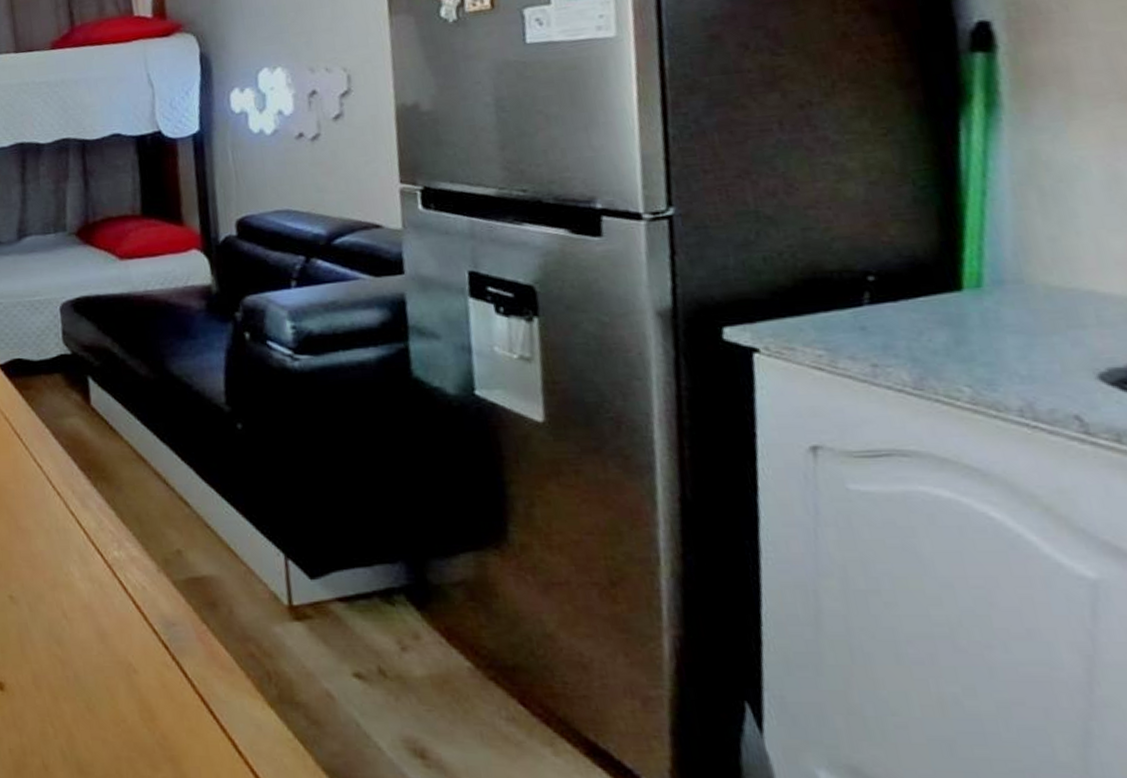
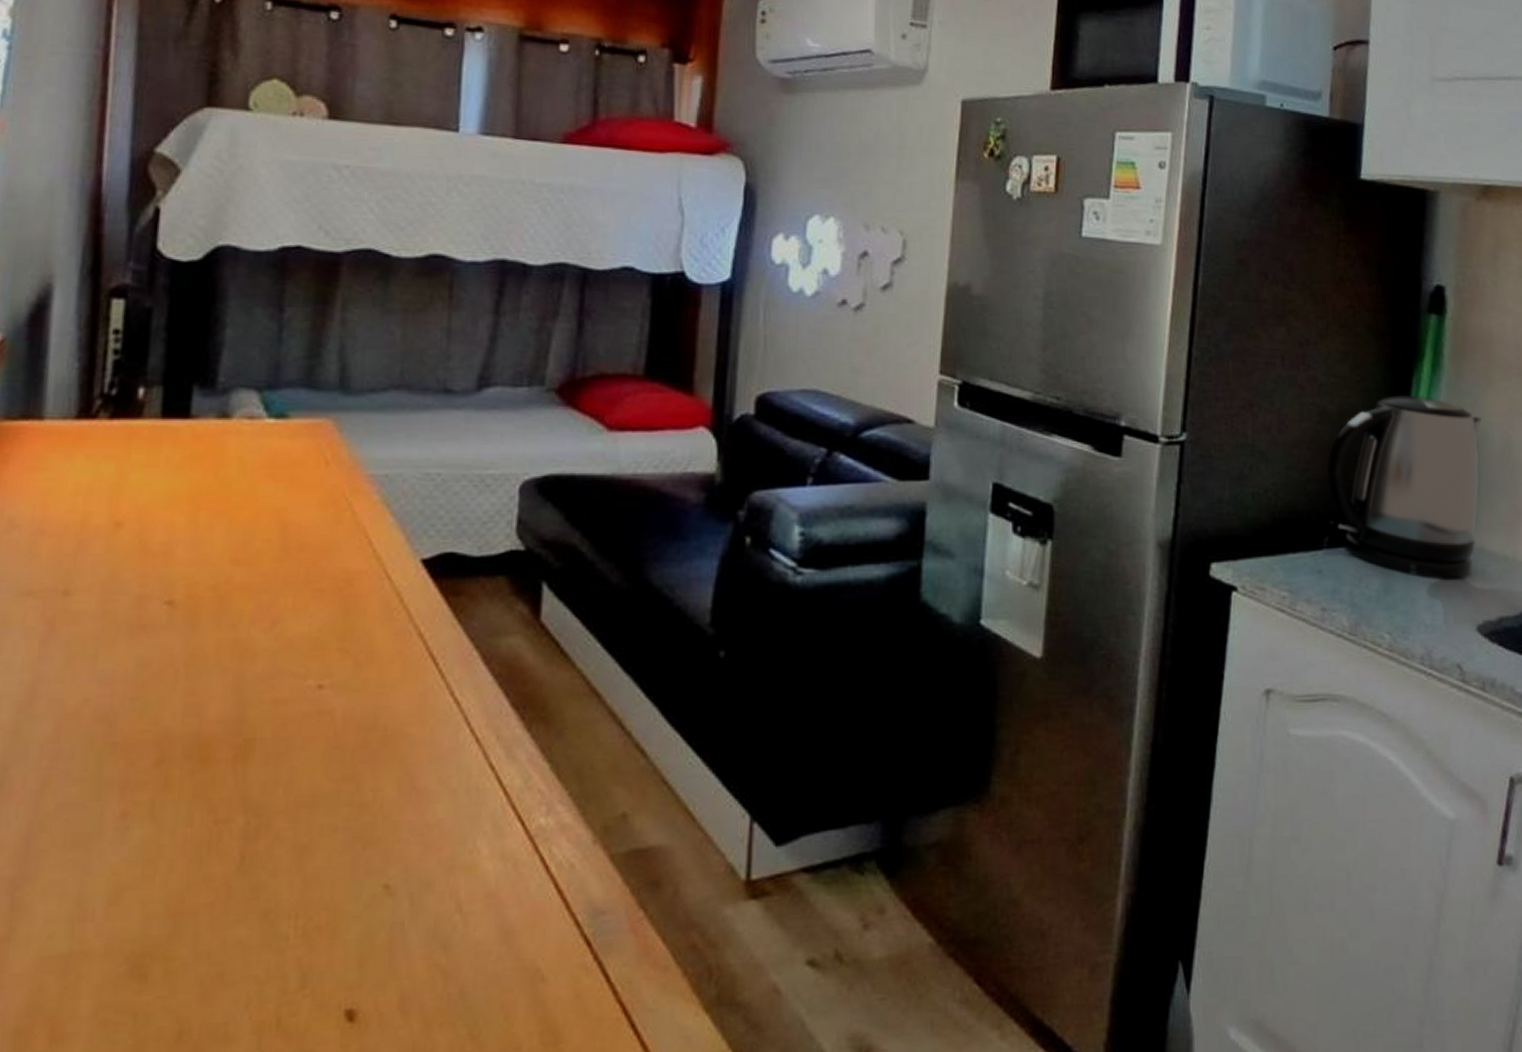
kettle: none [854,139,1082,326] -> present [1327,394,1482,578]

